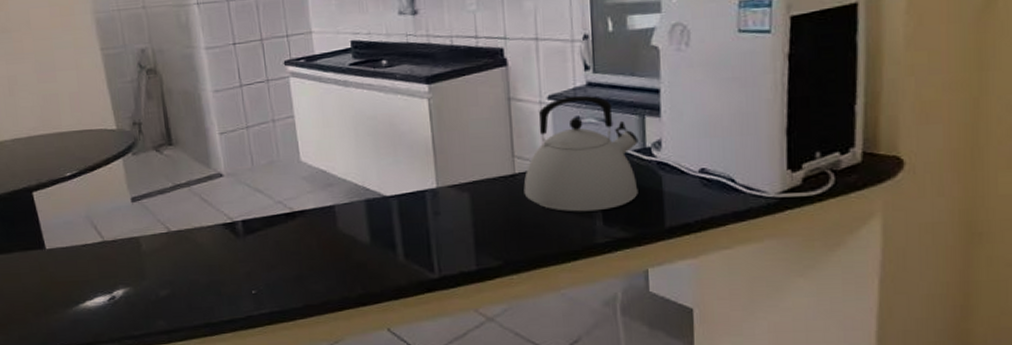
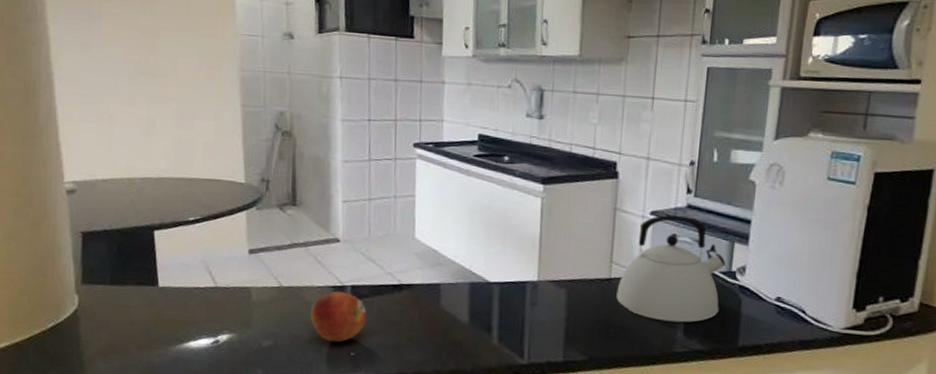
fruit: none [203,228,263,282] -> present [310,291,367,343]

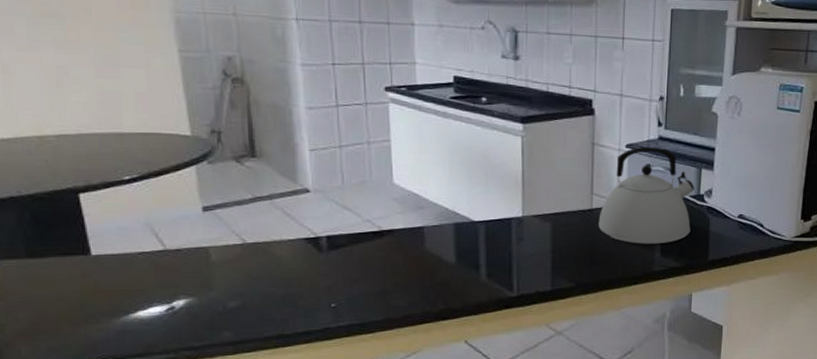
fruit: present [310,291,367,343] -> none [281,243,346,295]

